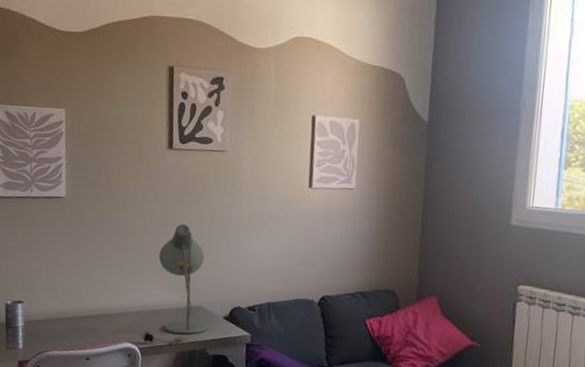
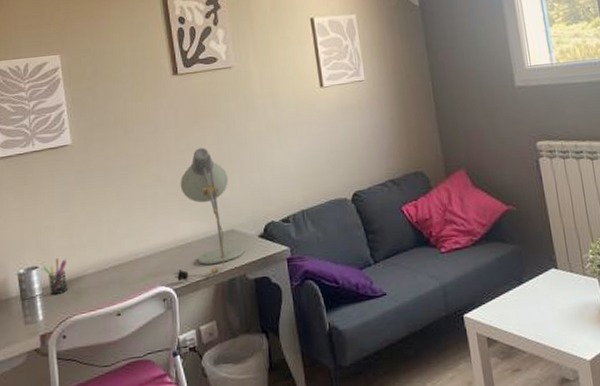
pen holder: none [27,298,48,330] -> present [43,258,67,295]

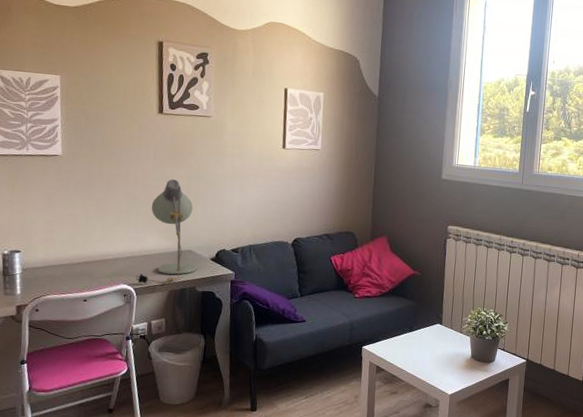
pen holder: present [43,258,67,295] -> none [25,247,46,276]

